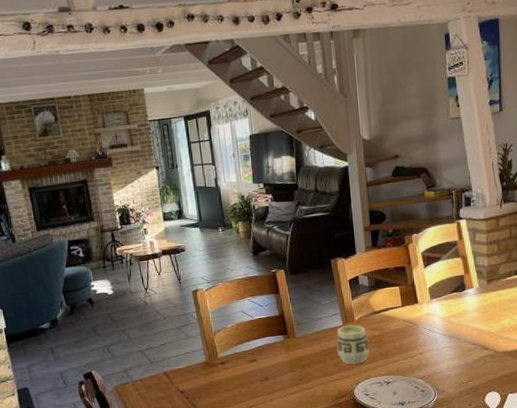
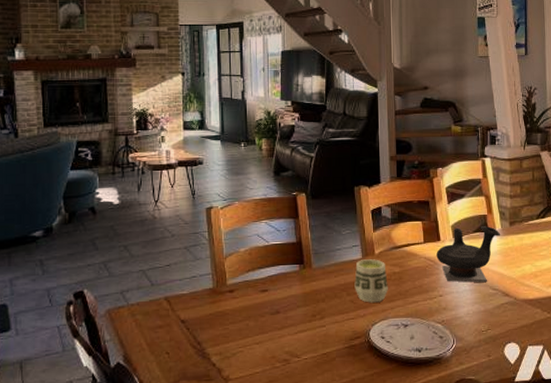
teapot: none [414,286,479,341] -> present [436,226,501,283]

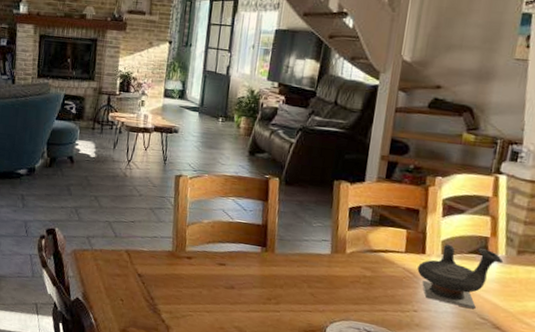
cup: present [354,259,388,303] -> none [317,255,356,302]

